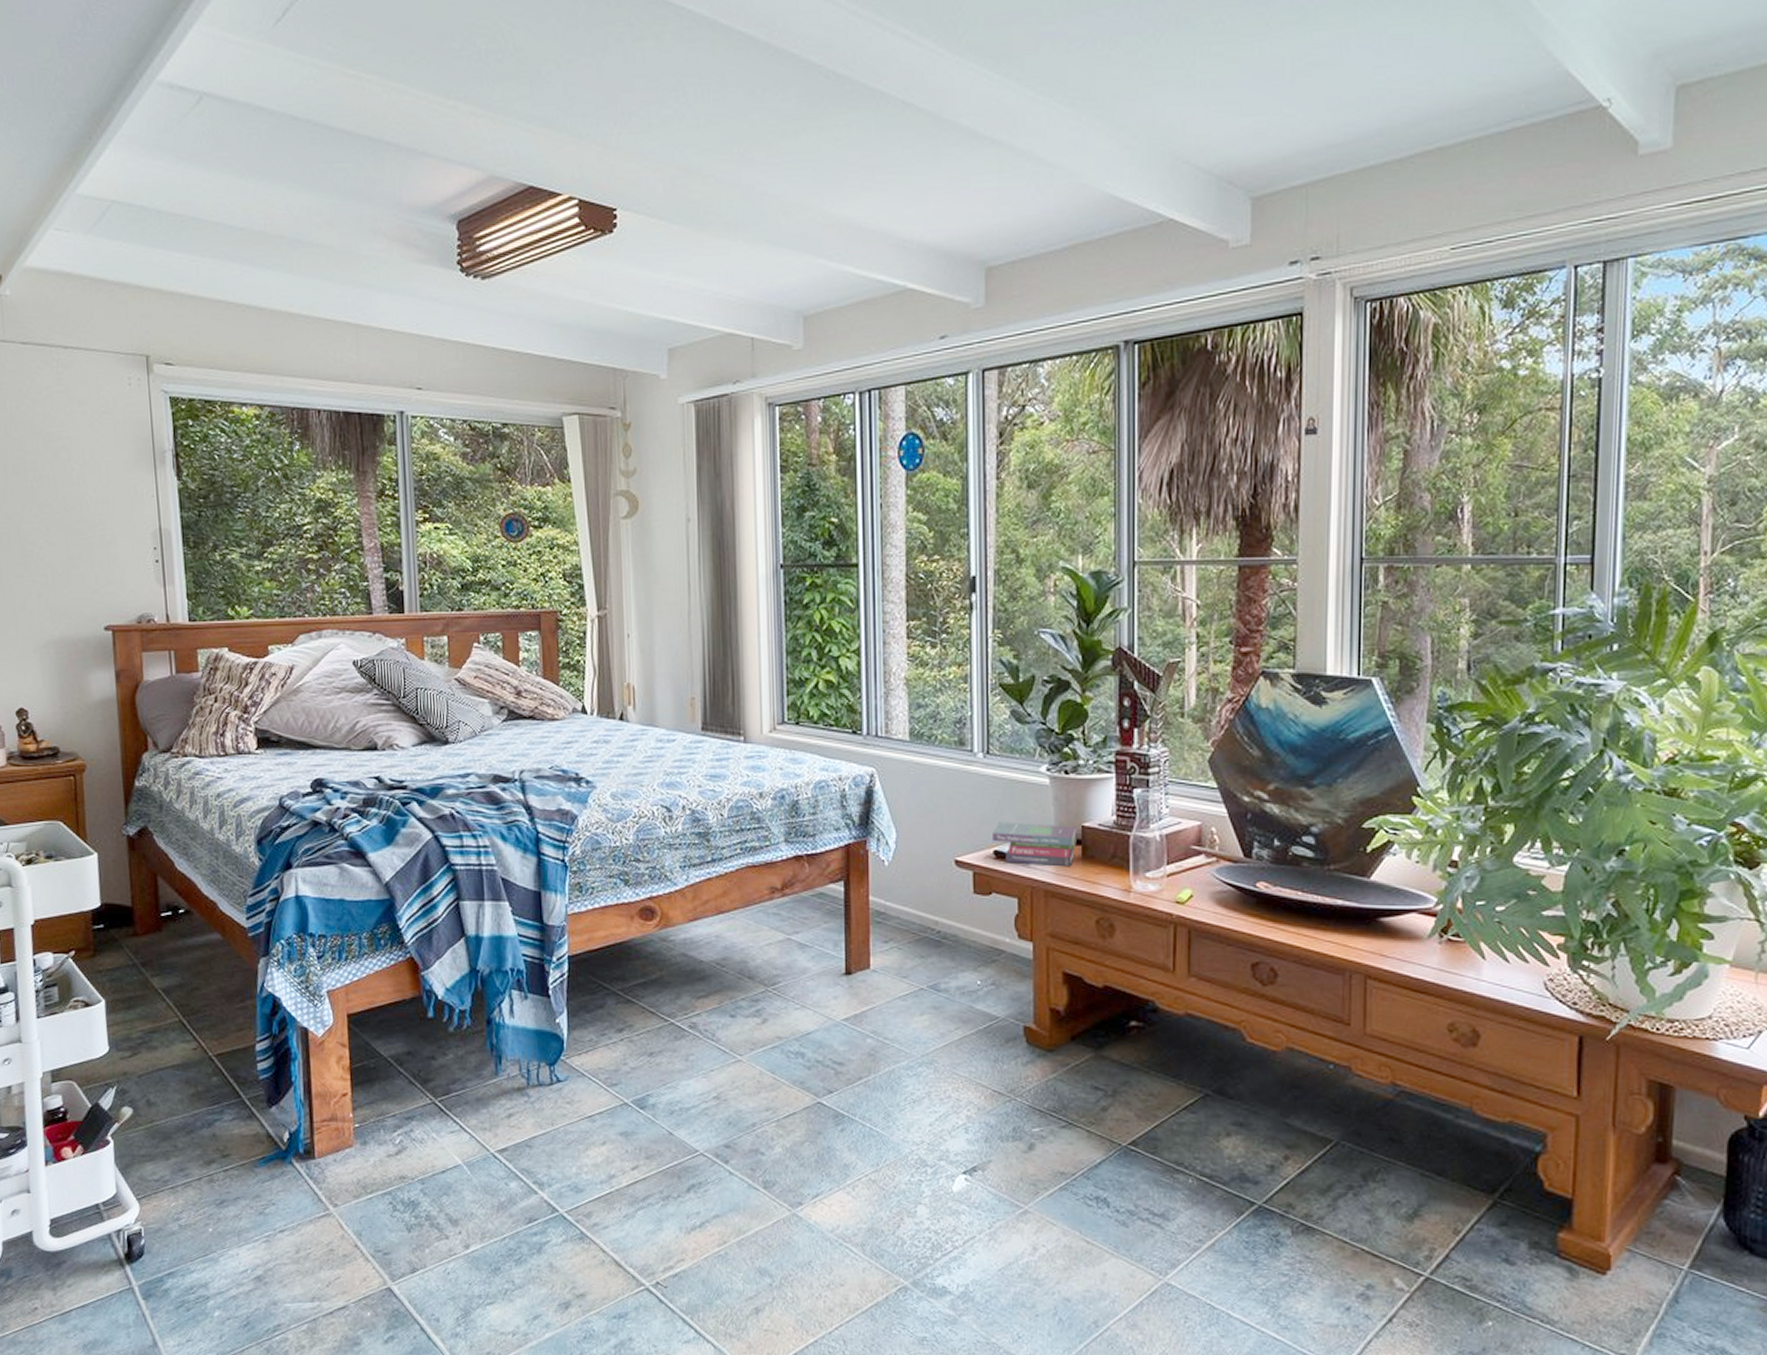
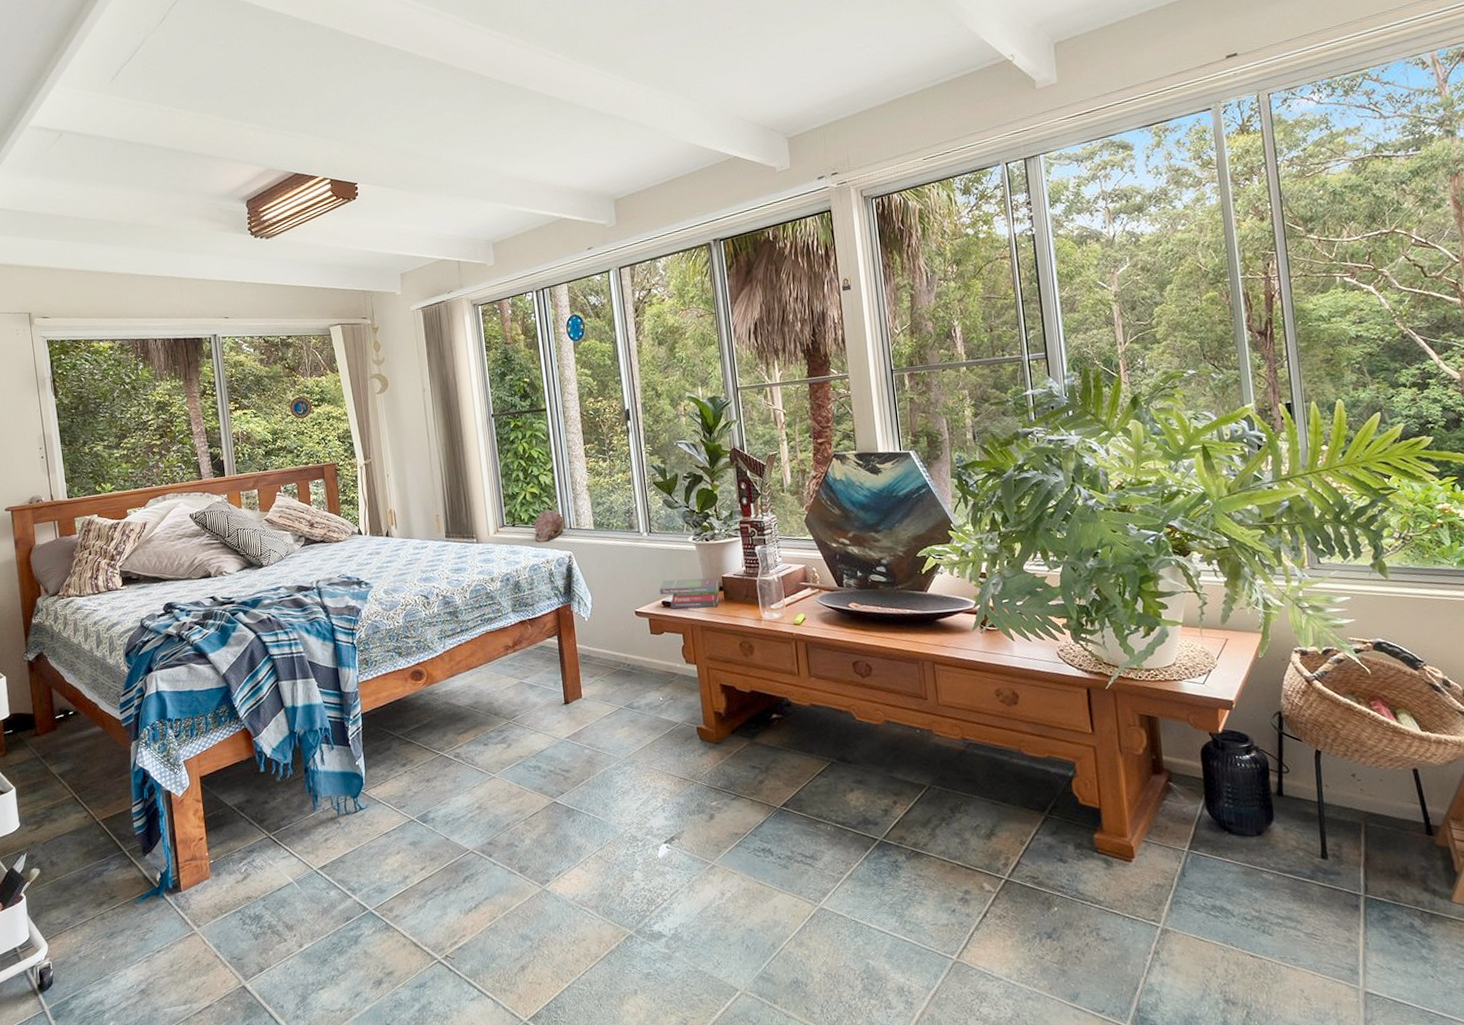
seashell: none [825,705,869,751] -> present [534,509,565,542]

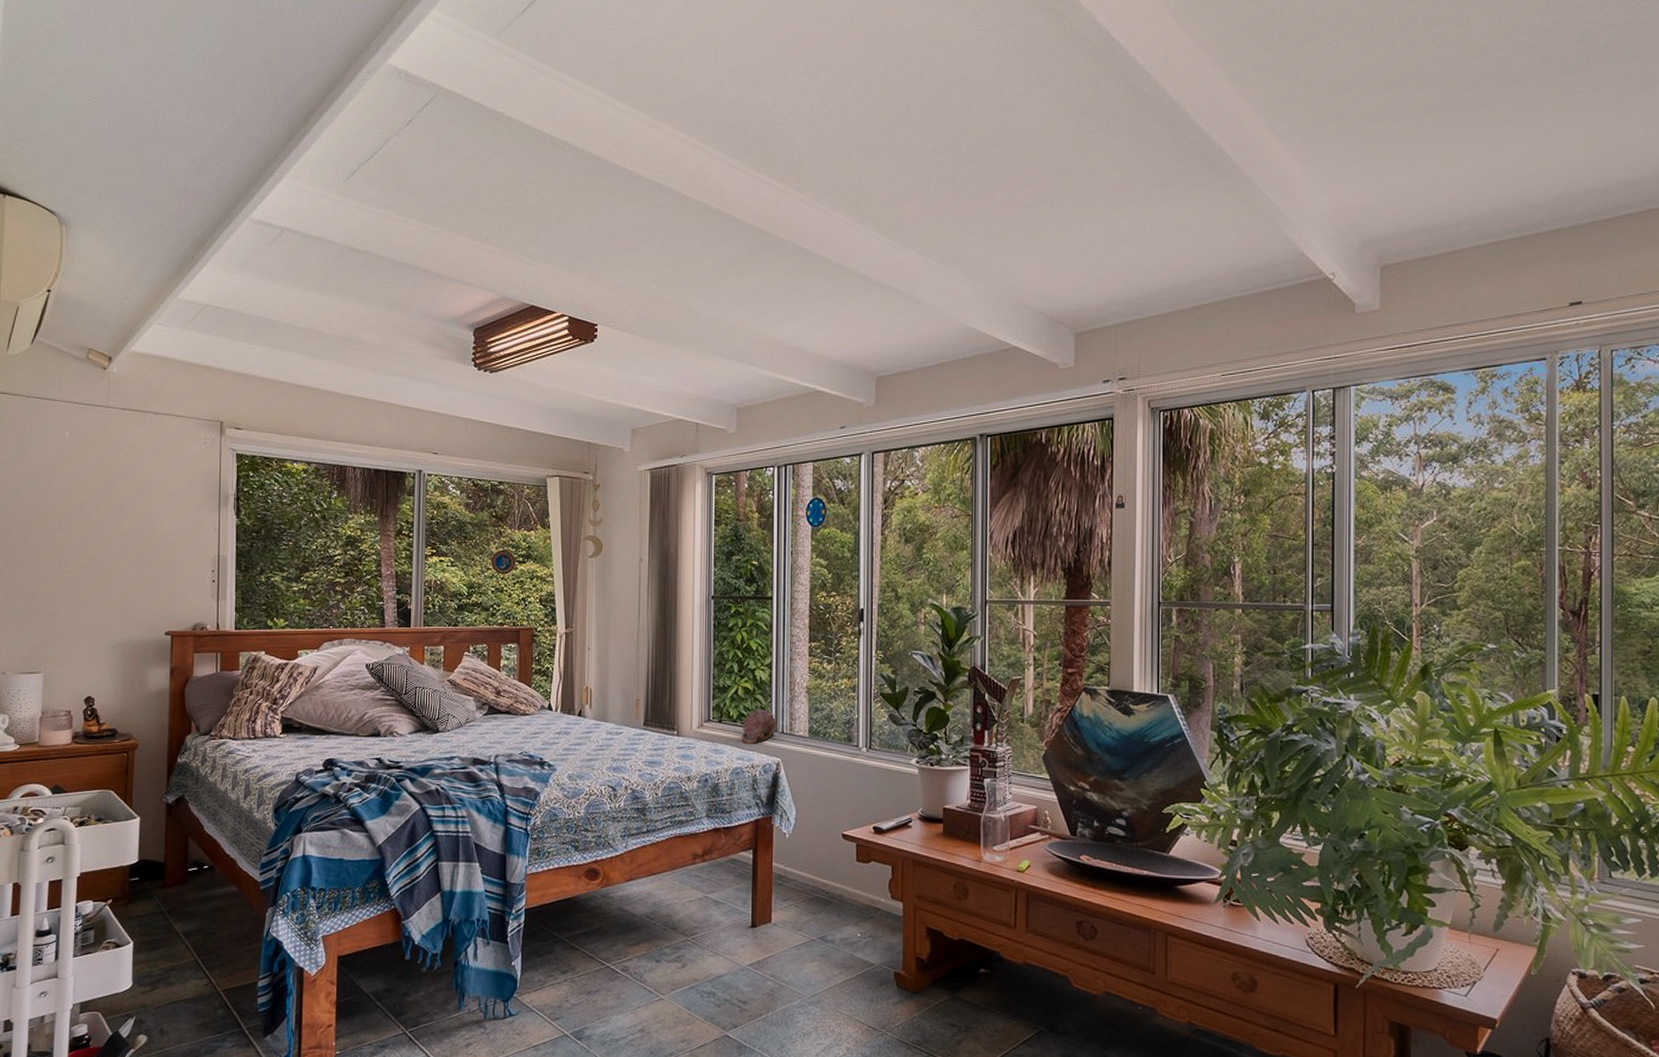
books: present [659,577,720,609] -> none [872,803,939,841]

